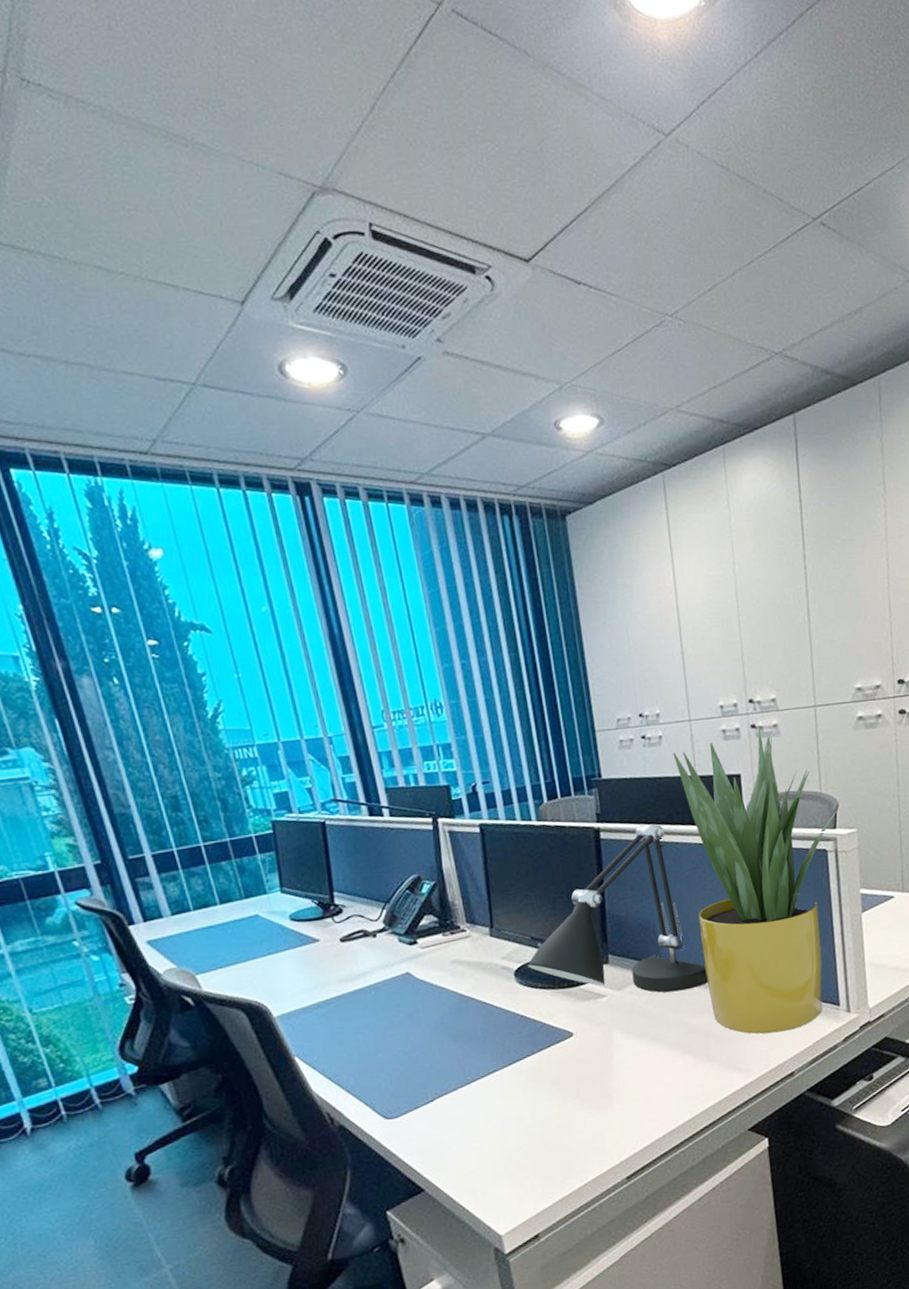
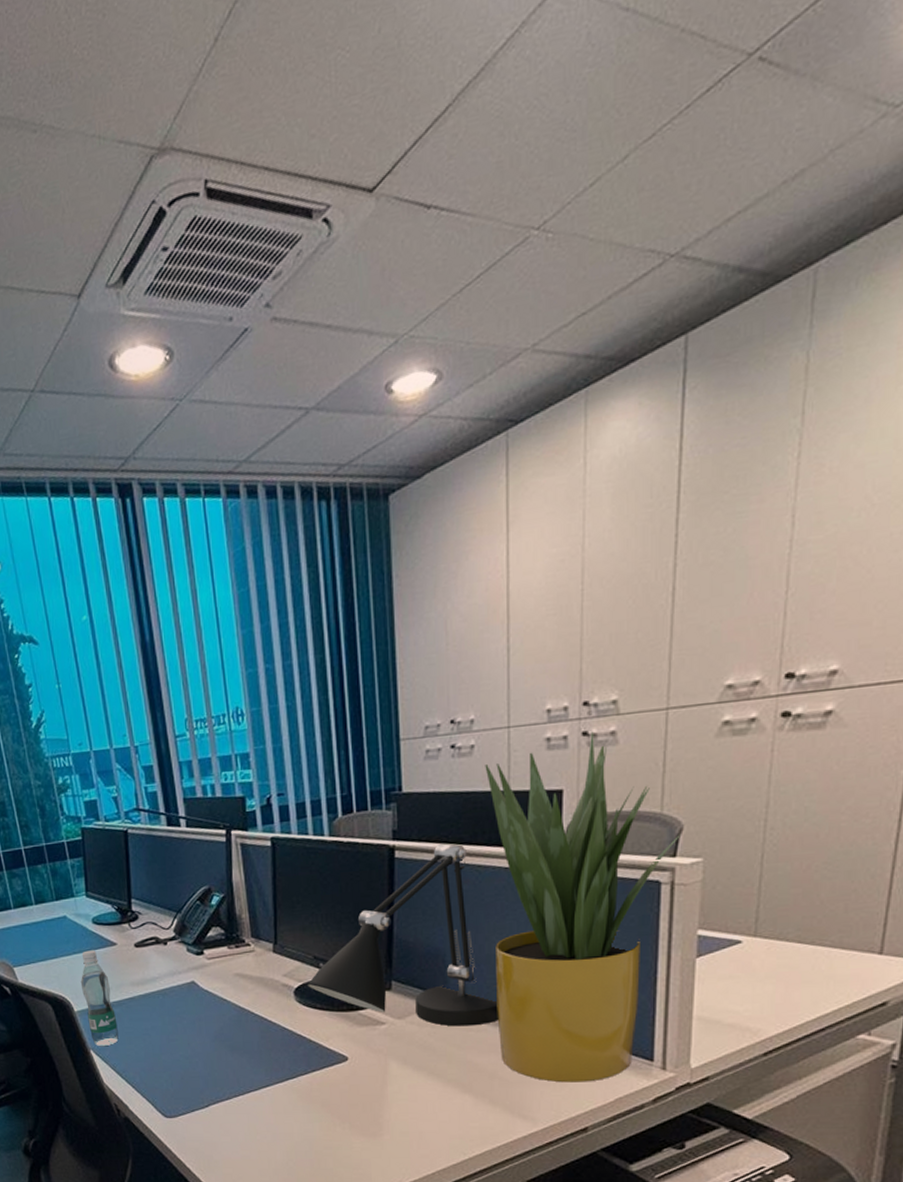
bottle: none [278,948,328,1052] -> present [80,950,119,1046]

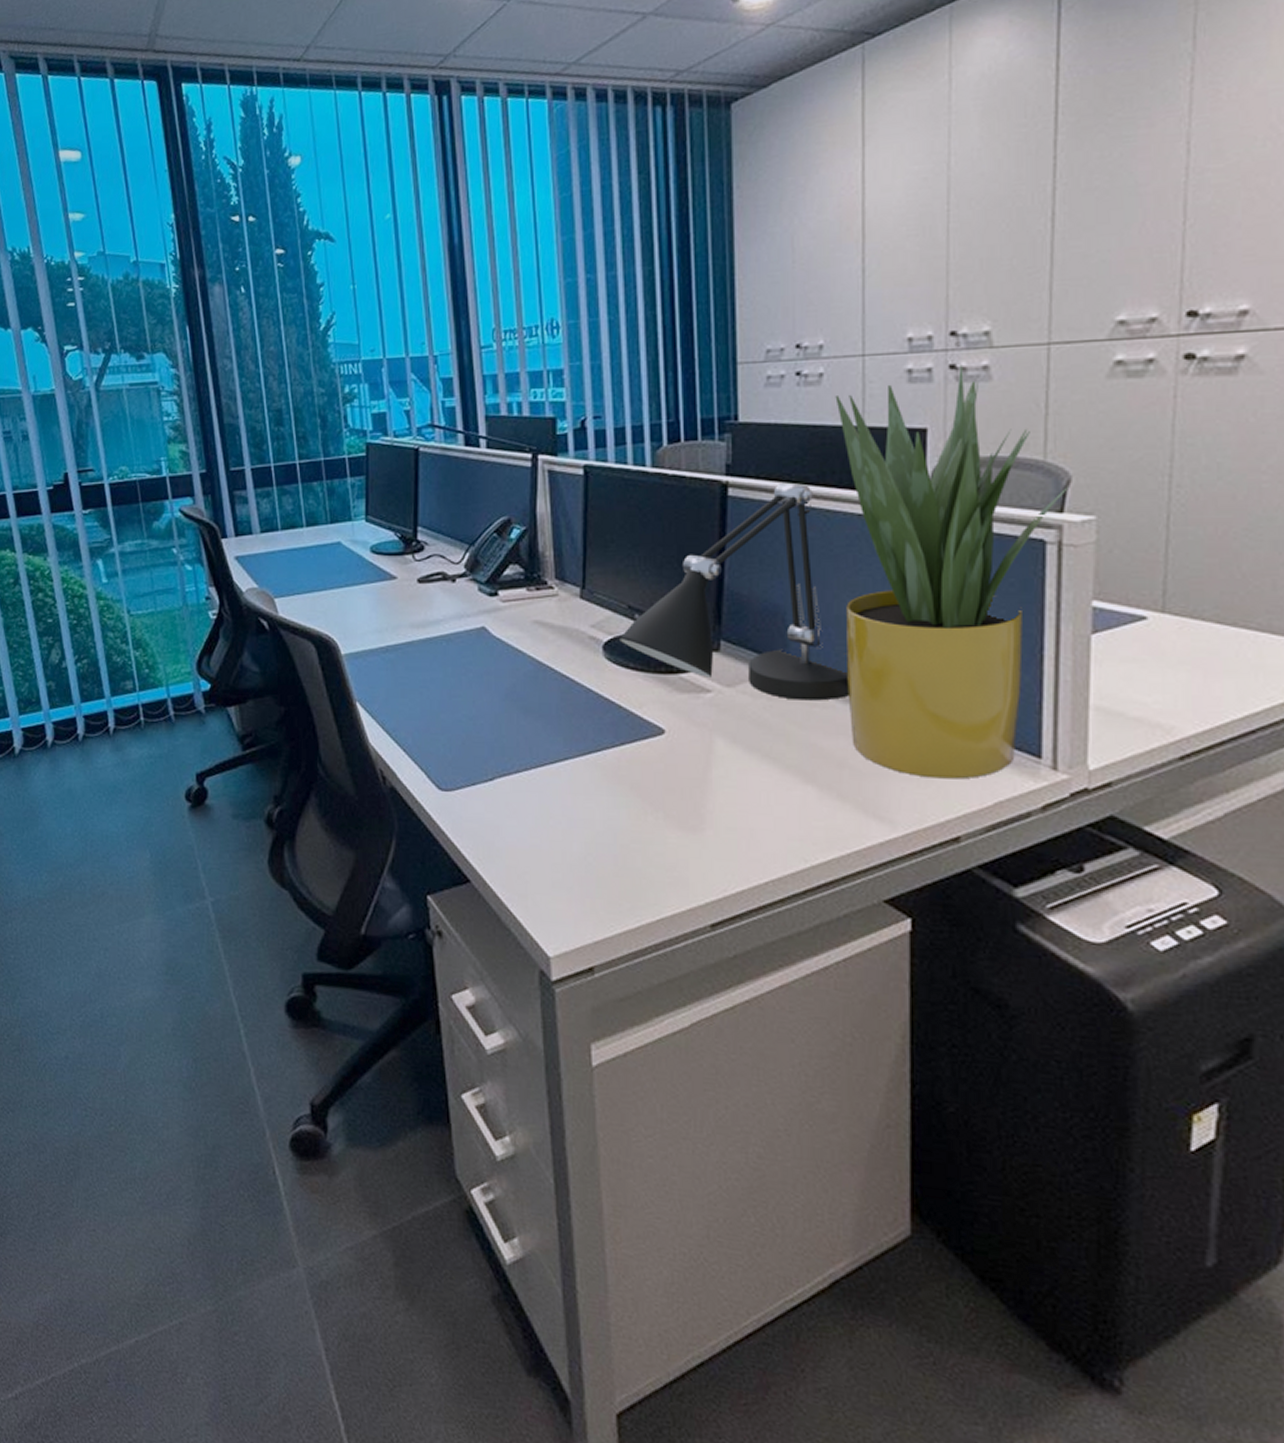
bottle: present [80,950,119,1046] -> none [351,583,392,698]

